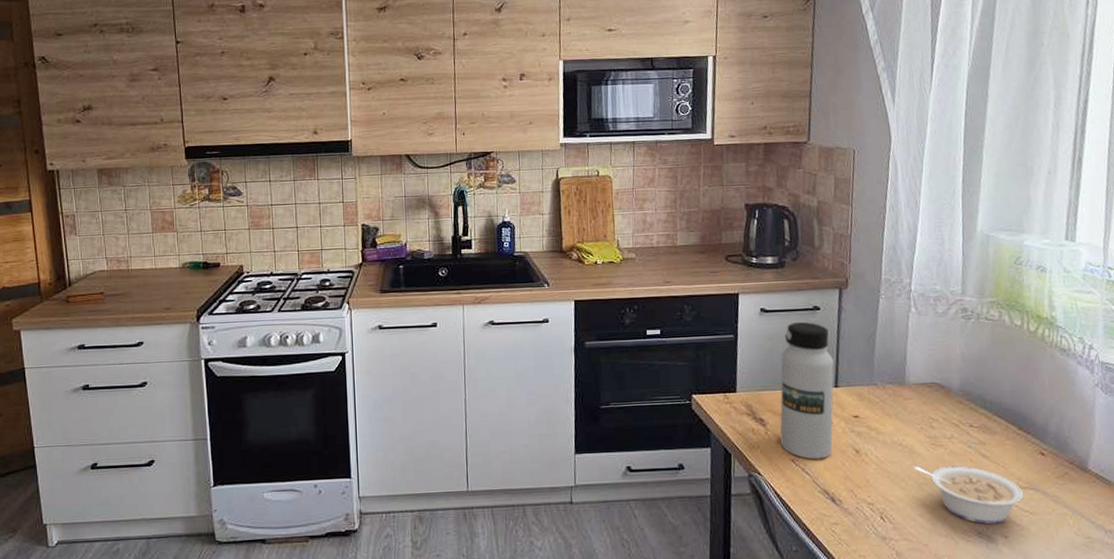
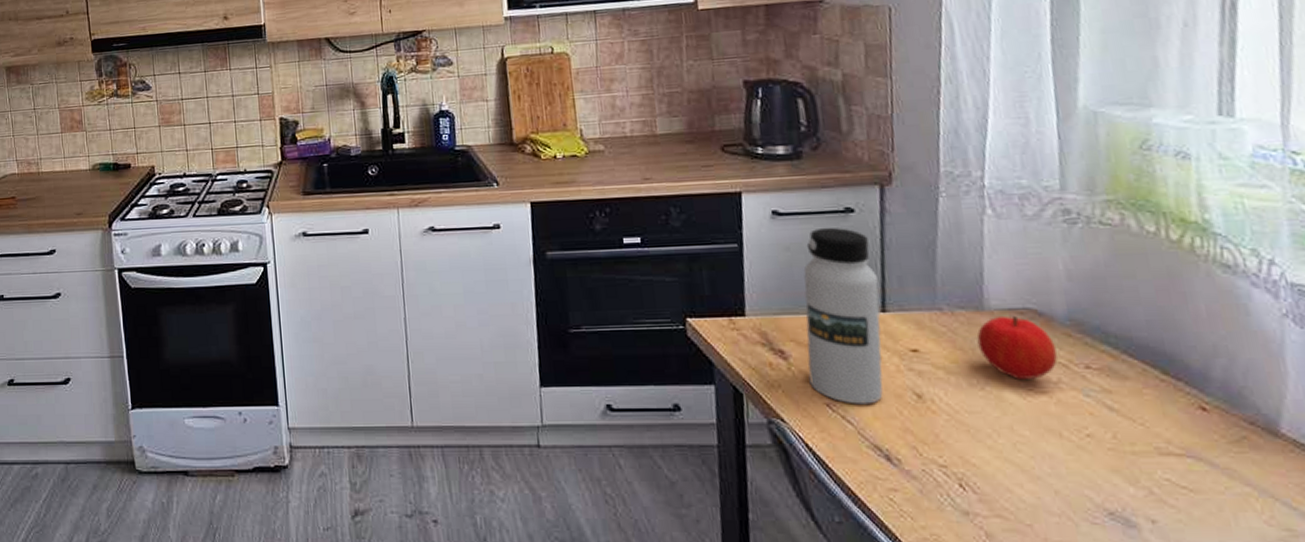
fruit: none [899,388,952,436] -> present [976,315,1058,379]
legume: present [913,464,1024,525] -> none [1003,416,1178,503]

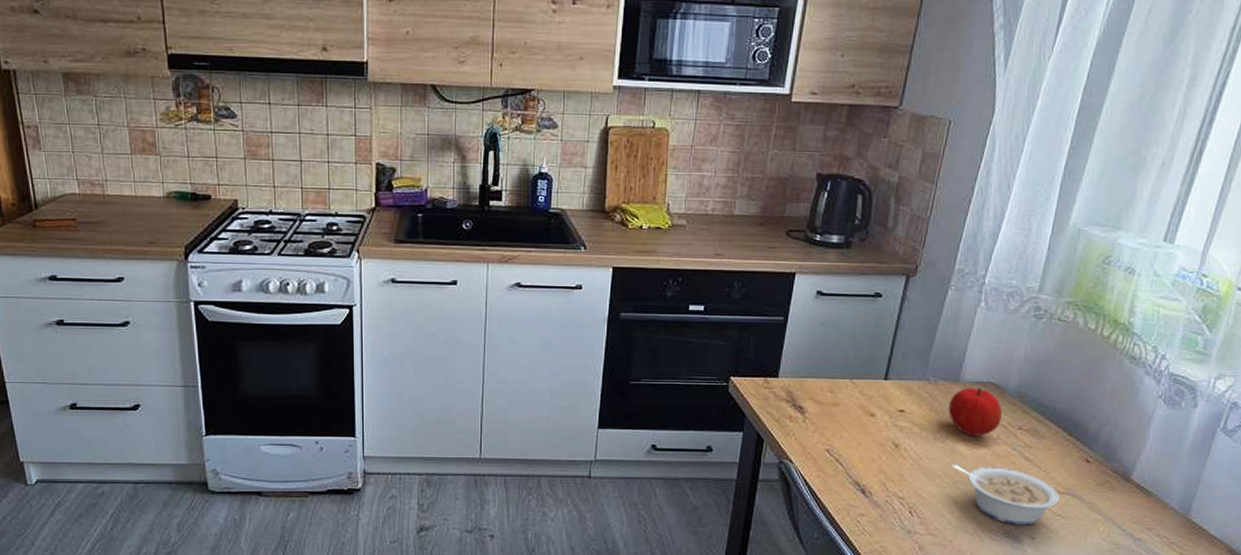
water bottle: present [803,227,883,404] -> none [817,308,888,451]
legume: none [1003,416,1178,503] -> present [952,462,1060,526]

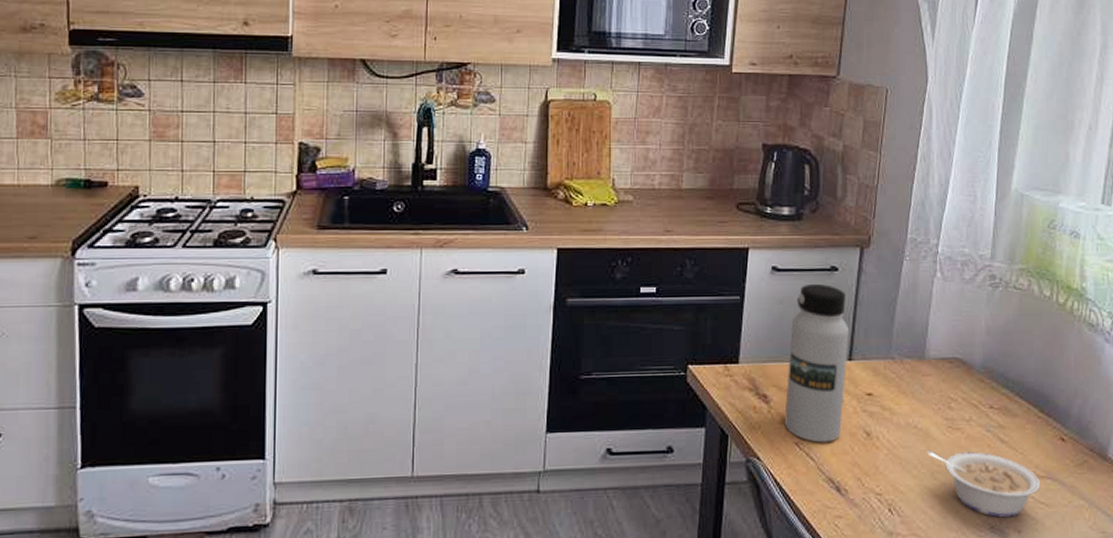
water bottle: none [817,308,888,451] -> present [784,283,849,443]
fruit: present [948,387,1002,436] -> none [916,364,971,418]

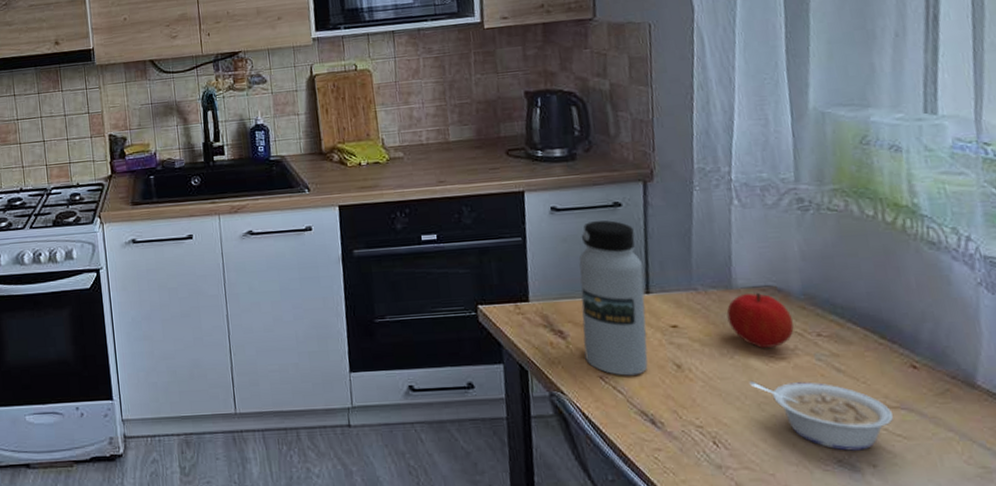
fruit: none [916,364,971,418] -> present [726,292,794,348]

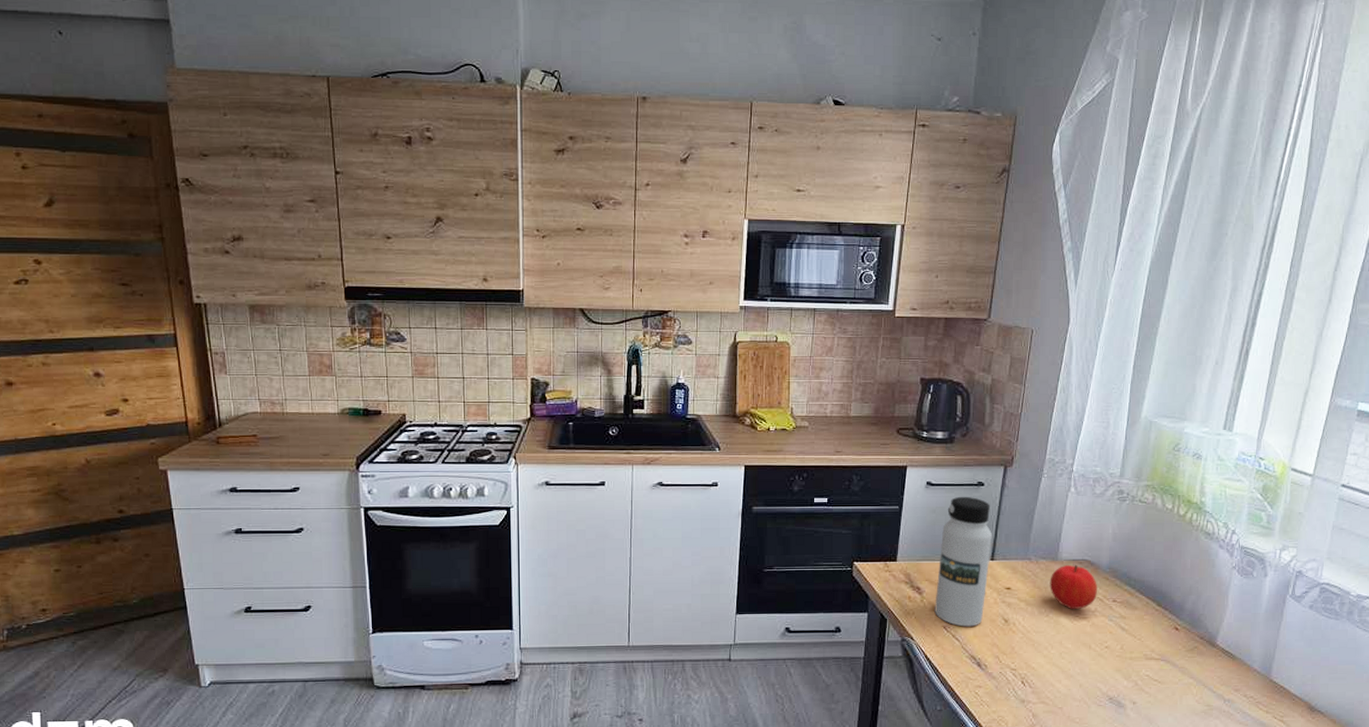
legume: present [749,380,894,451] -> none [1057,634,1155,691]

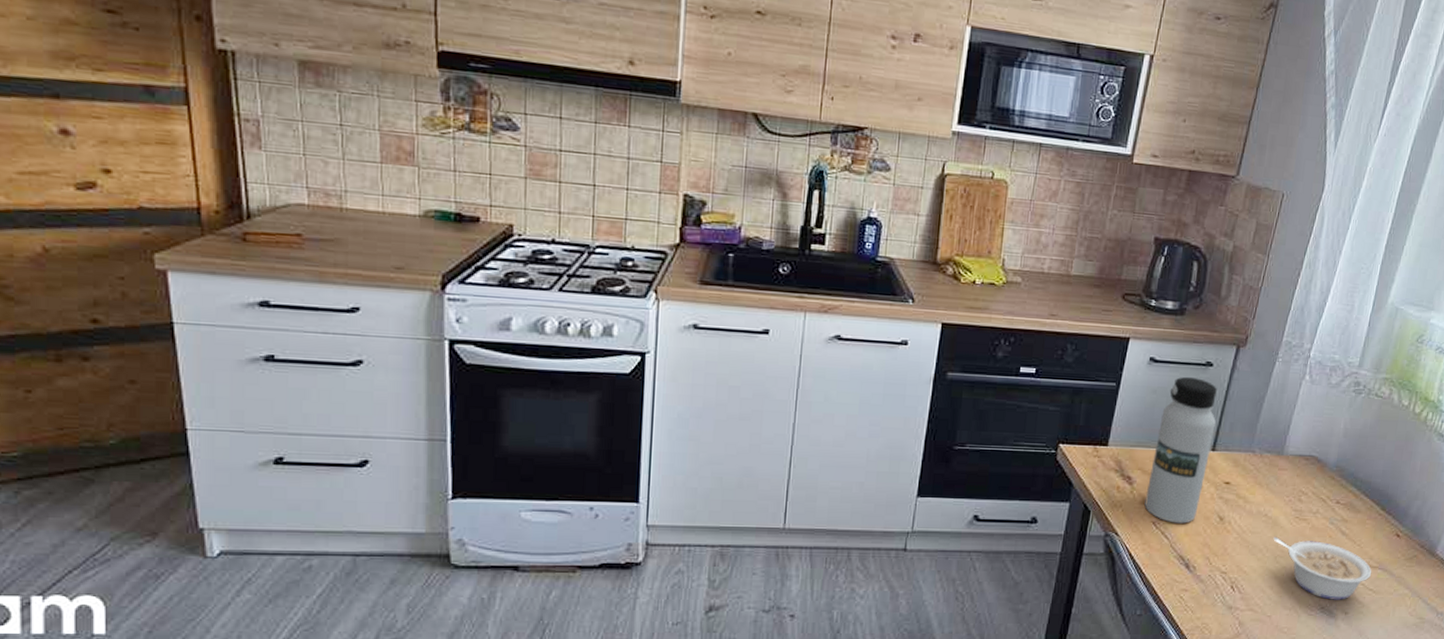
fruit: present [1049,564,1097,609] -> none [1271,460,1322,509]
legume: none [1057,634,1155,691] -> present [1273,536,1372,600]

